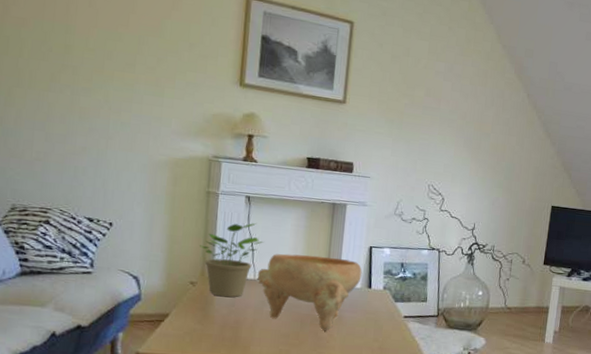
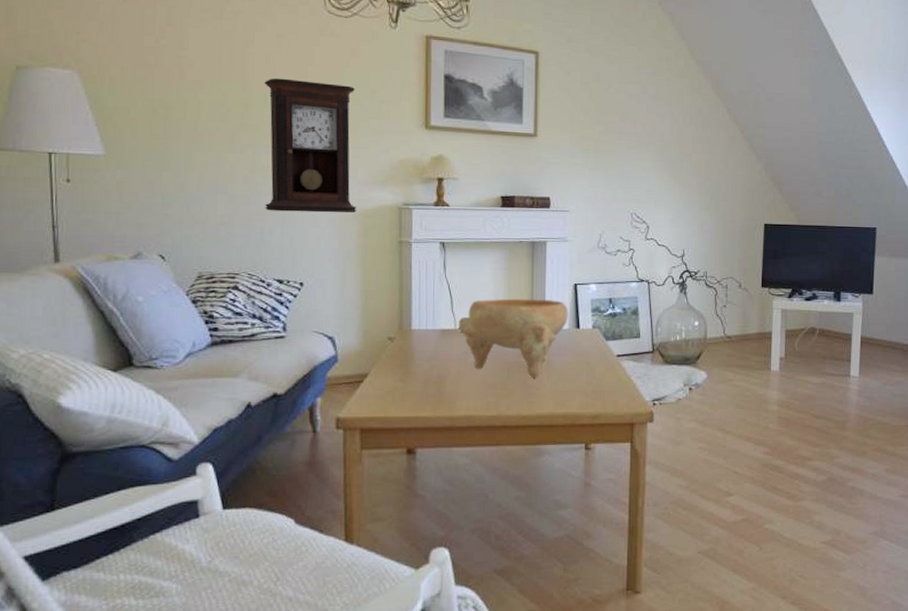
pendulum clock: none [80,22,174,161] -> present [264,78,357,214]
potted plant: present [200,223,264,298] -> none [395,270,462,351]

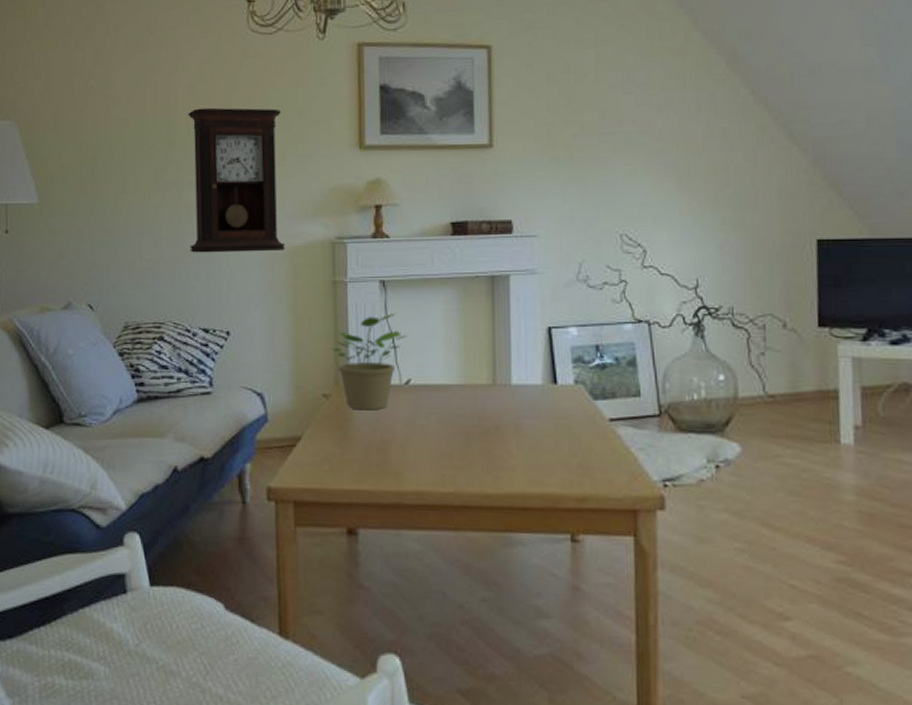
potted plant: none [395,270,462,351] -> present [330,313,408,411]
decorative bowl: present [458,298,569,378] -> none [403,346,542,447]

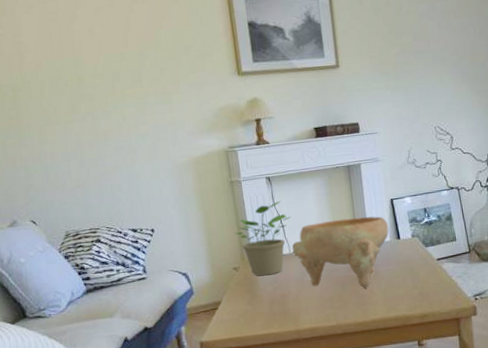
pendulum clock: present [188,107,286,253] -> none [92,46,190,170]
decorative bowl: none [403,346,542,447] -> present [291,216,389,289]

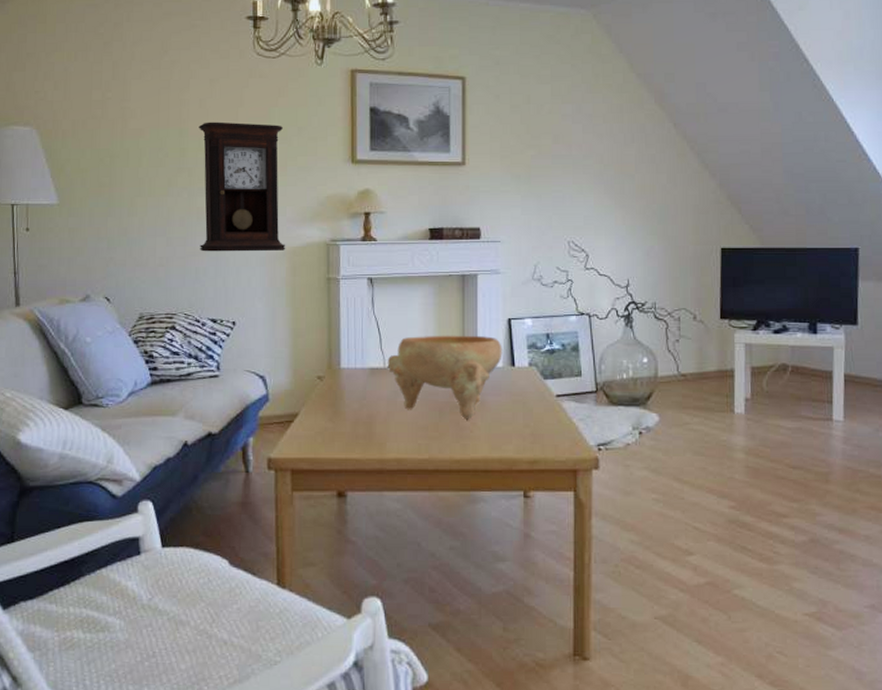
pendulum clock: none [92,46,190,170] -> present [199,121,286,252]
potted plant: present [234,201,291,276] -> none [324,306,391,390]

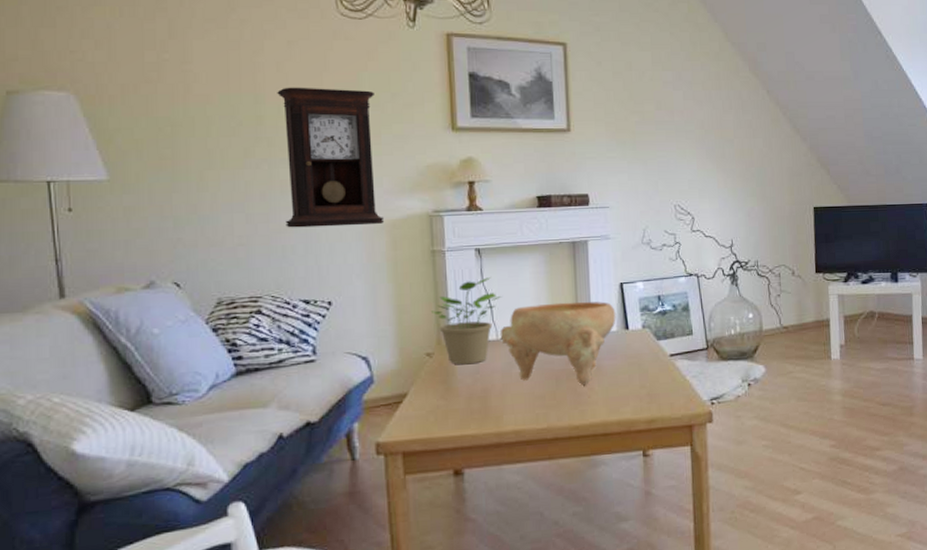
potted plant: none [324,306,391,390] -> present [432,277,502,365]

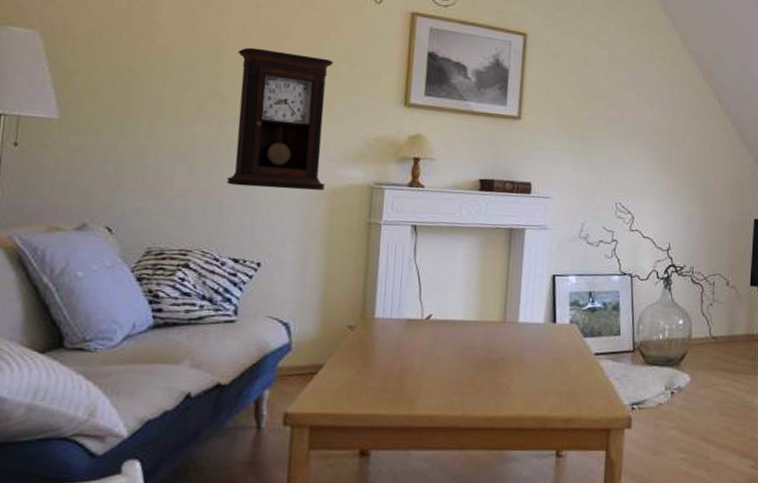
potted plant: present [432,277,502,365] -> none [359,255,432,342]
decorative bowl: present [500,301,616,386] -> none [425,288,545,376]

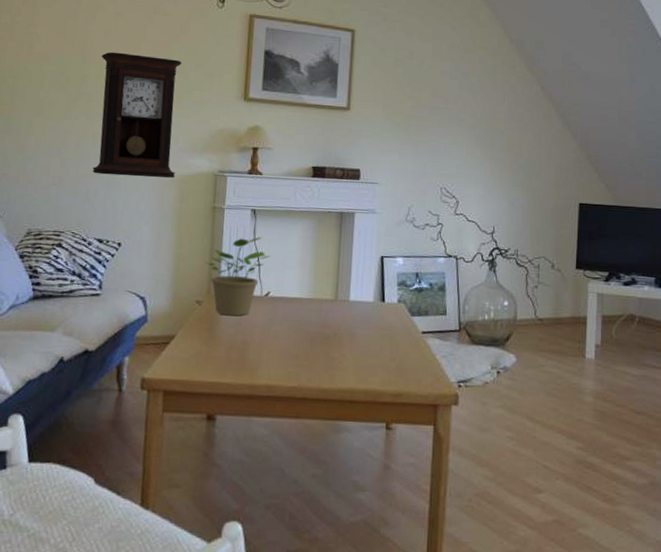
potted plant: none [359,255,432,342] -> present [206,237,270,316]

